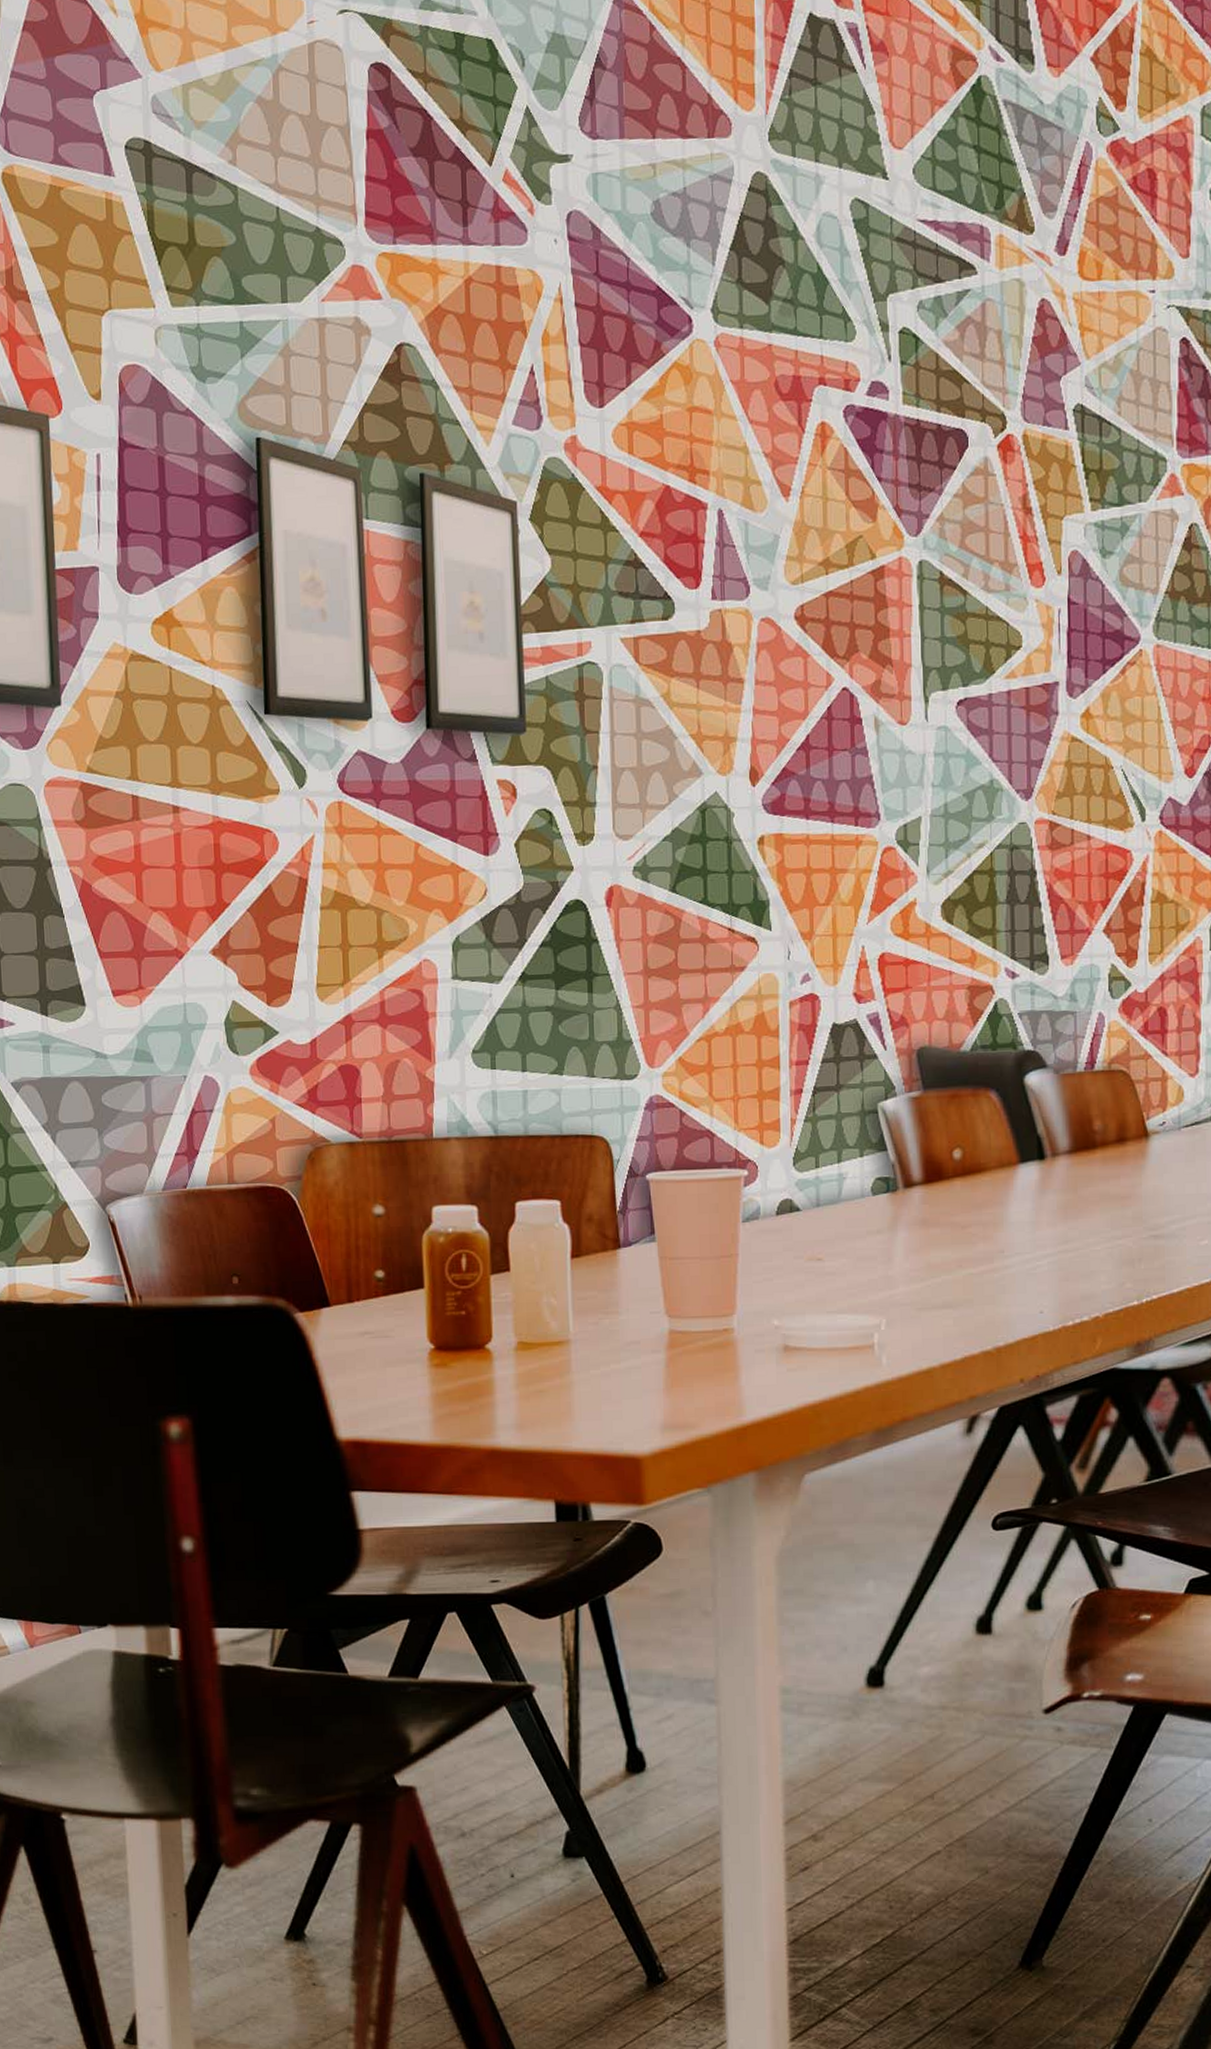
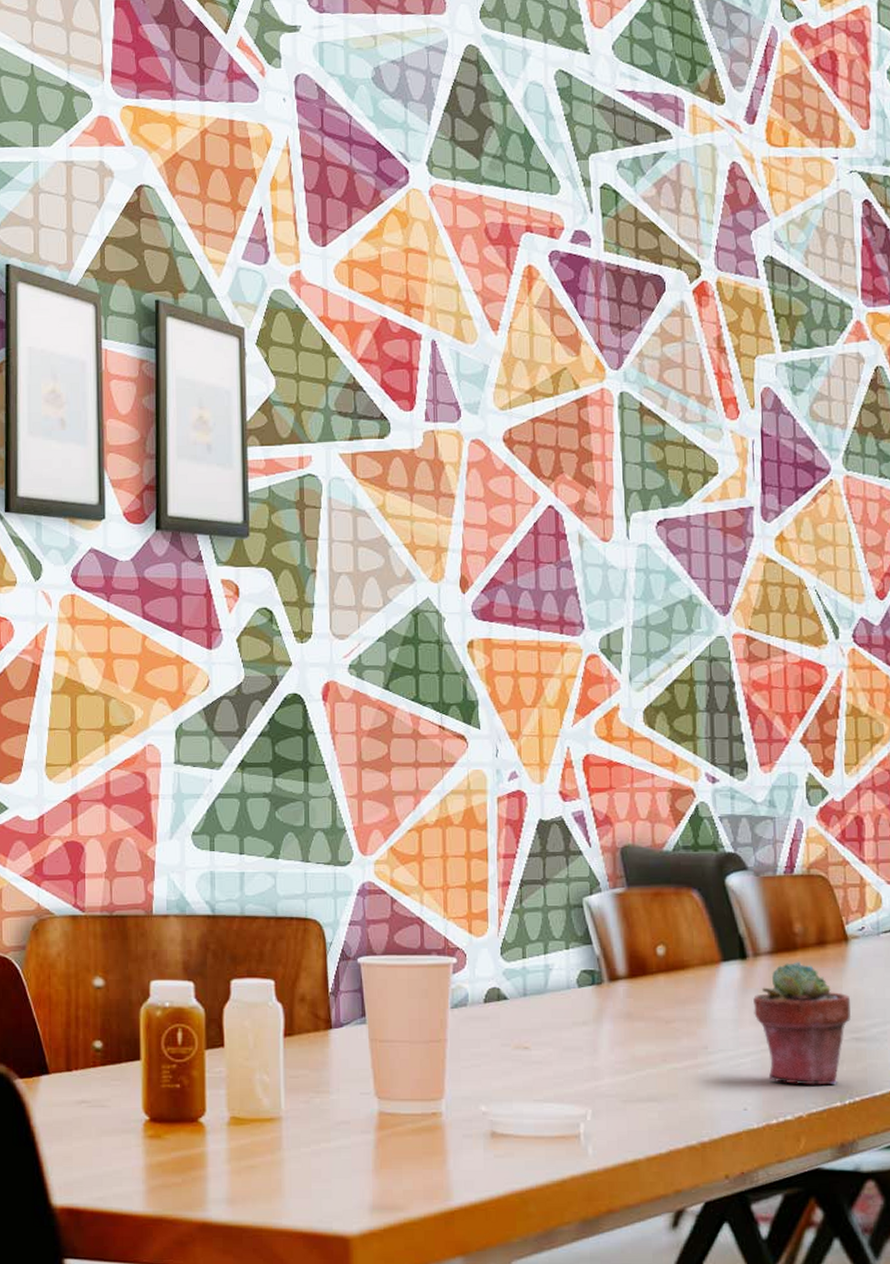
potted succulent: none [1051,1160,1151,1285] -> present [753,961,852,1085]

